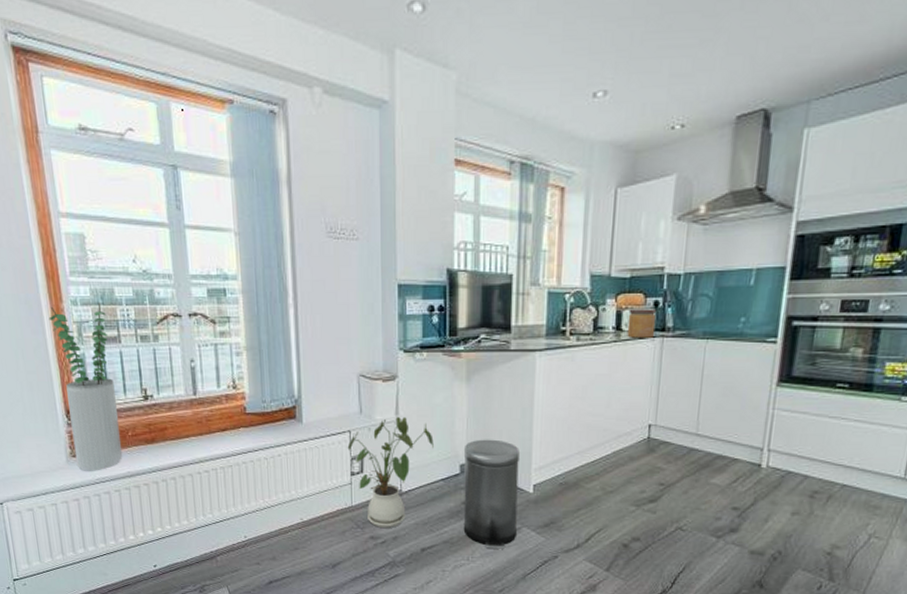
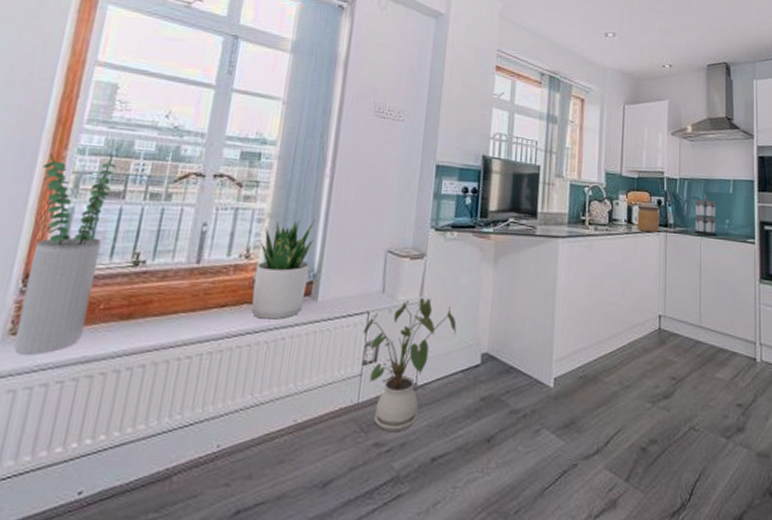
planter: none [243,349,291,440] -> present [251,219,316,320]
pedal bin: present [463,439,521,549] -> none [480,325,543,456]
spice rack: none [698,291,731,338] -> present [694,196,716,236]

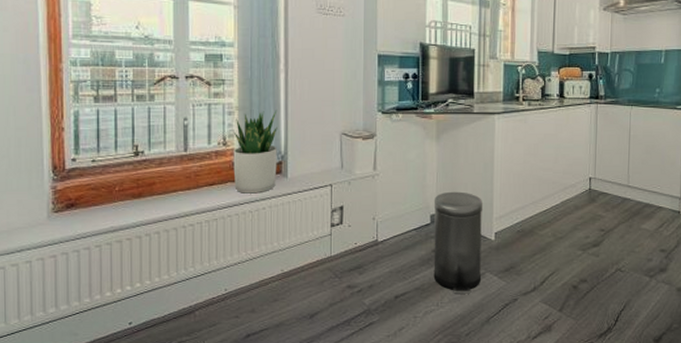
vase: present [12,153,117,355] -> none [46,64,108,227]
house plant: present [363,298,457,431] -> none [328,172,407,277]
pedal bin: none [480,325,543,456] -> present [433,191,484,294]
jar: present [637,205,660,232] -> none [568,80,591,104]
spice rack: present [694,196,716,236] -> none [624,67,647,105]

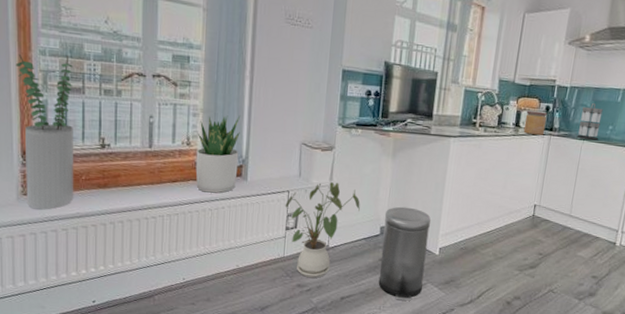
vase: none [46,64,108,227] -> present [15,53,74,210]
house plant: none [328,172,407,277] -> present [285,182,360,278]
jar: none [568,80,591,104] -> present [523,110,548,135]
spice rack: none [624,67,647,105] -> present [577,103,603,141]

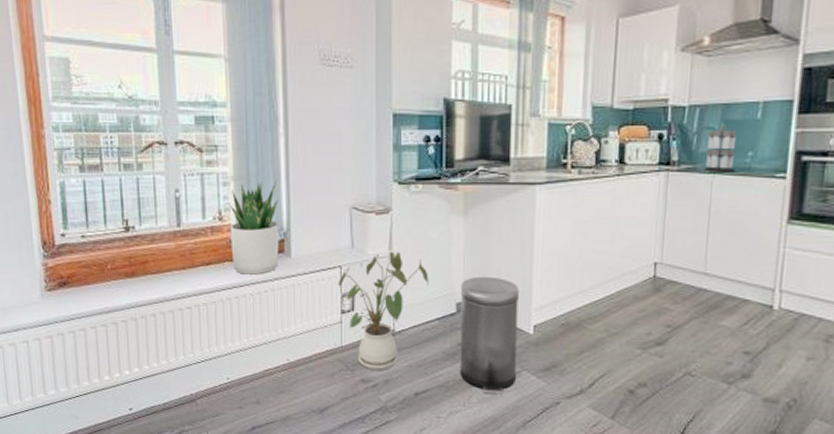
vase: present [15,53,74,210] -> none [28,130,101,307]
jar: present [523,110,548,135] -> none [630,142,661,172]

